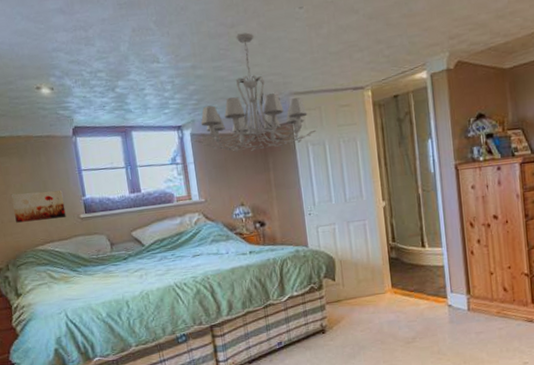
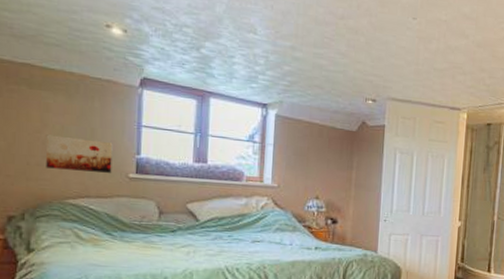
chandelier: present [193,32,317,153] -> none [277,27,408,150]

